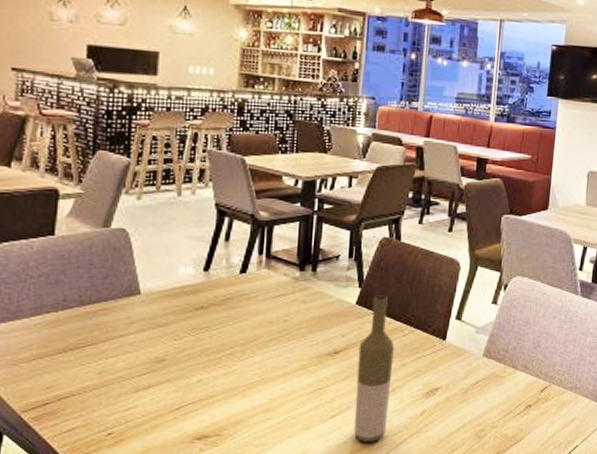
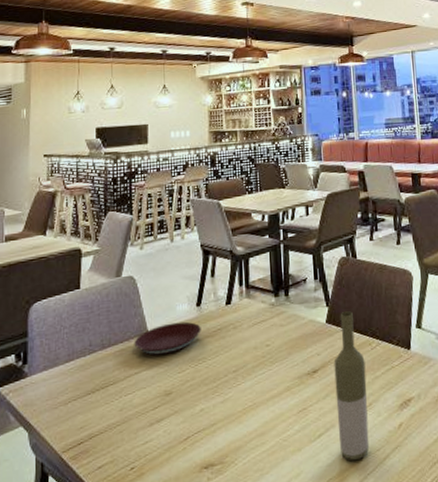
plate: none [121,286,207,319] -> present [134,321,201,355]

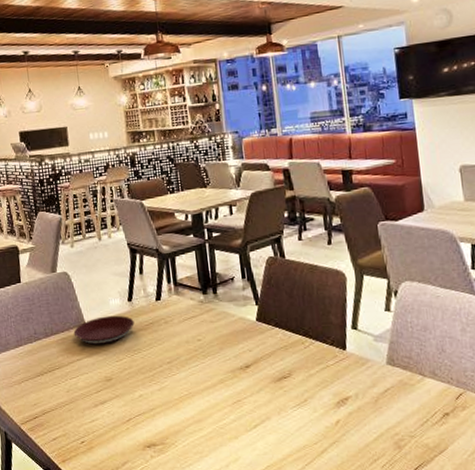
bottle: present [334,311,370,461] -> none [266,310,306,452]

